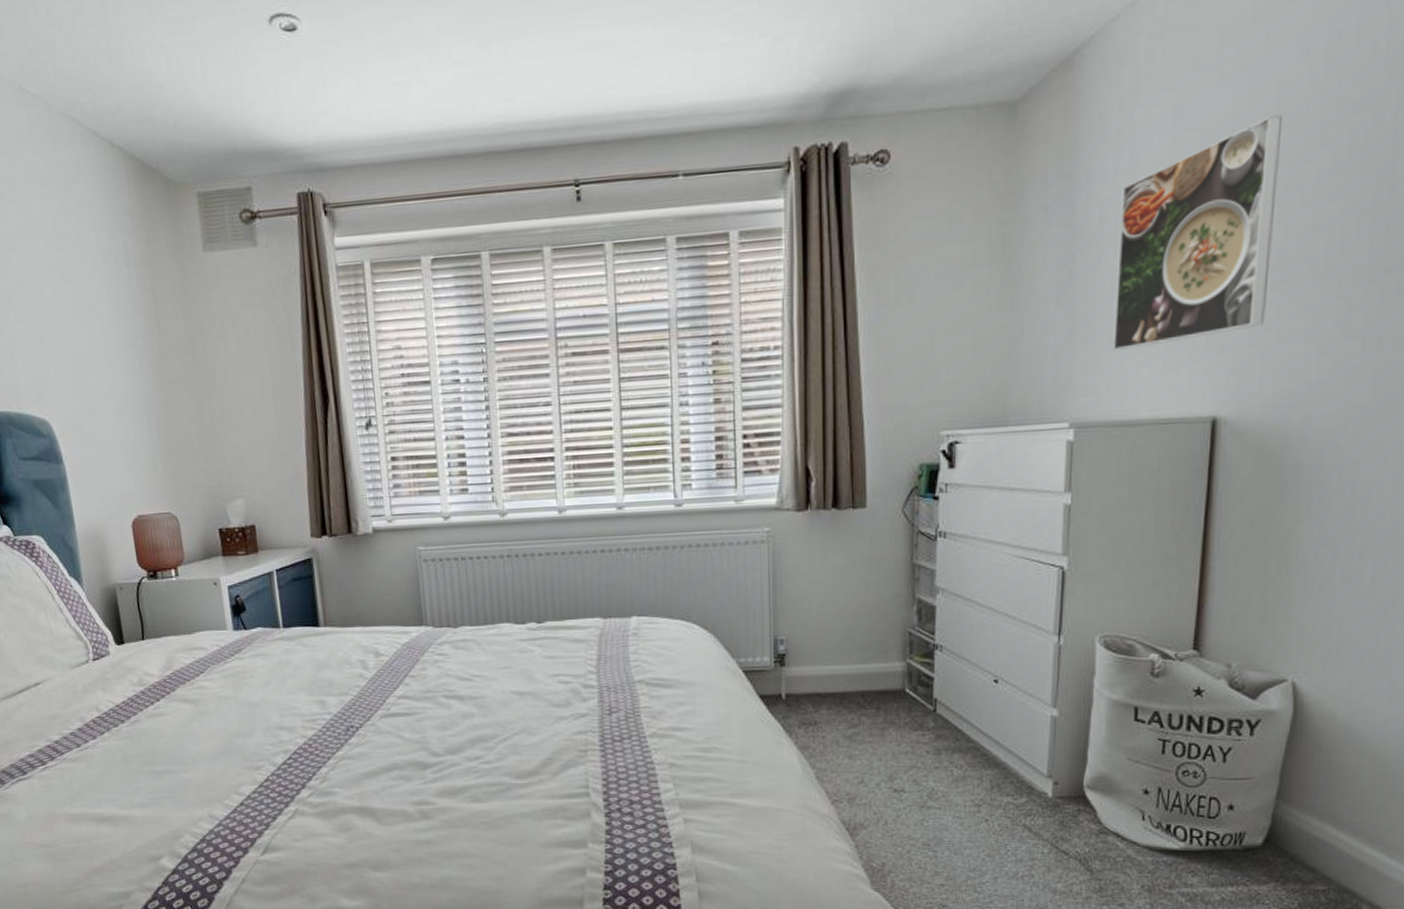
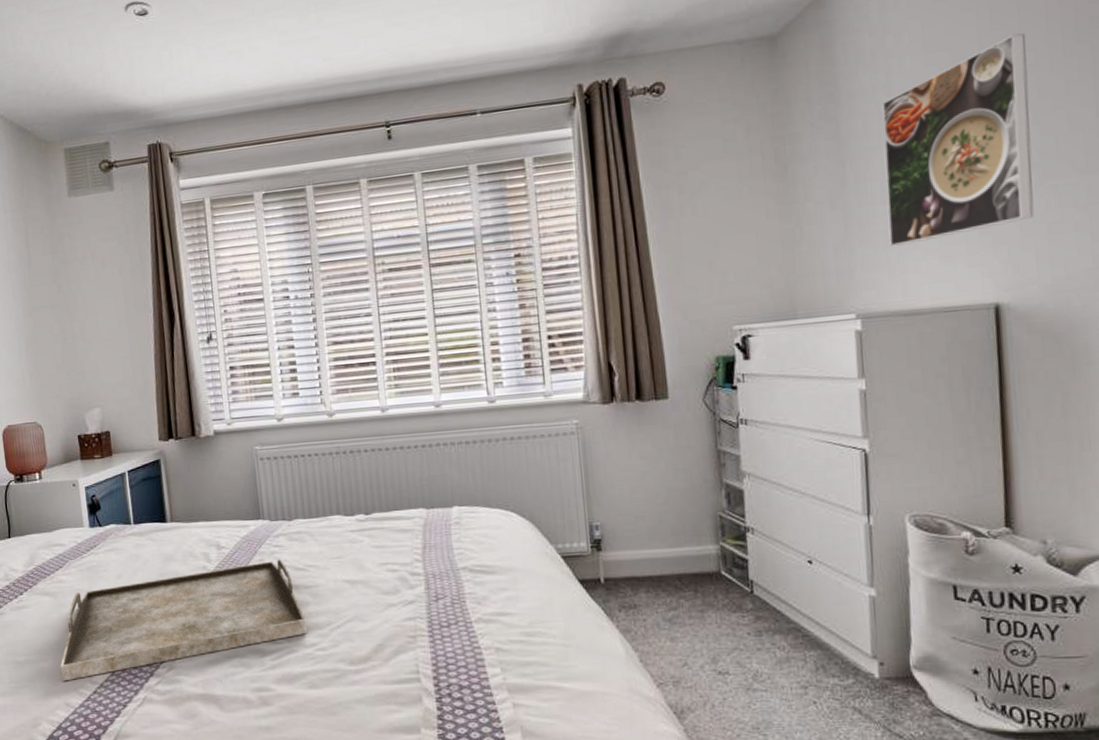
serving tray: none [203,668,471,793] -> present [60,559,307,682]

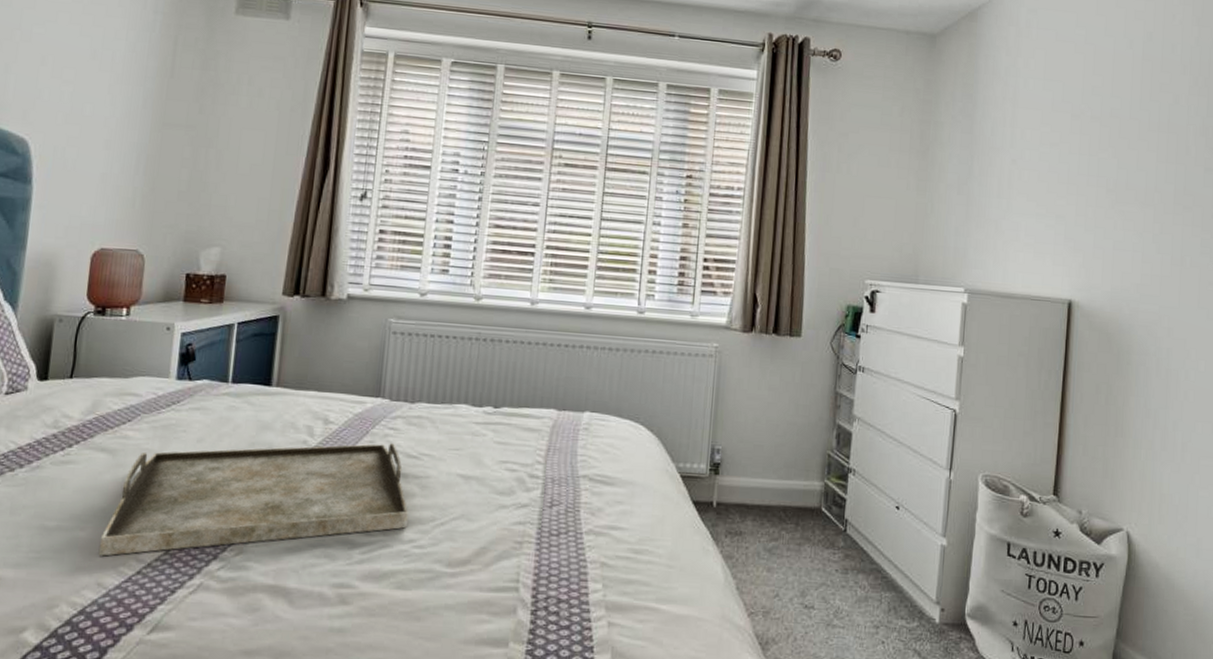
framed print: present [882,33,1034,246] -> none [998,82,1117,237]

